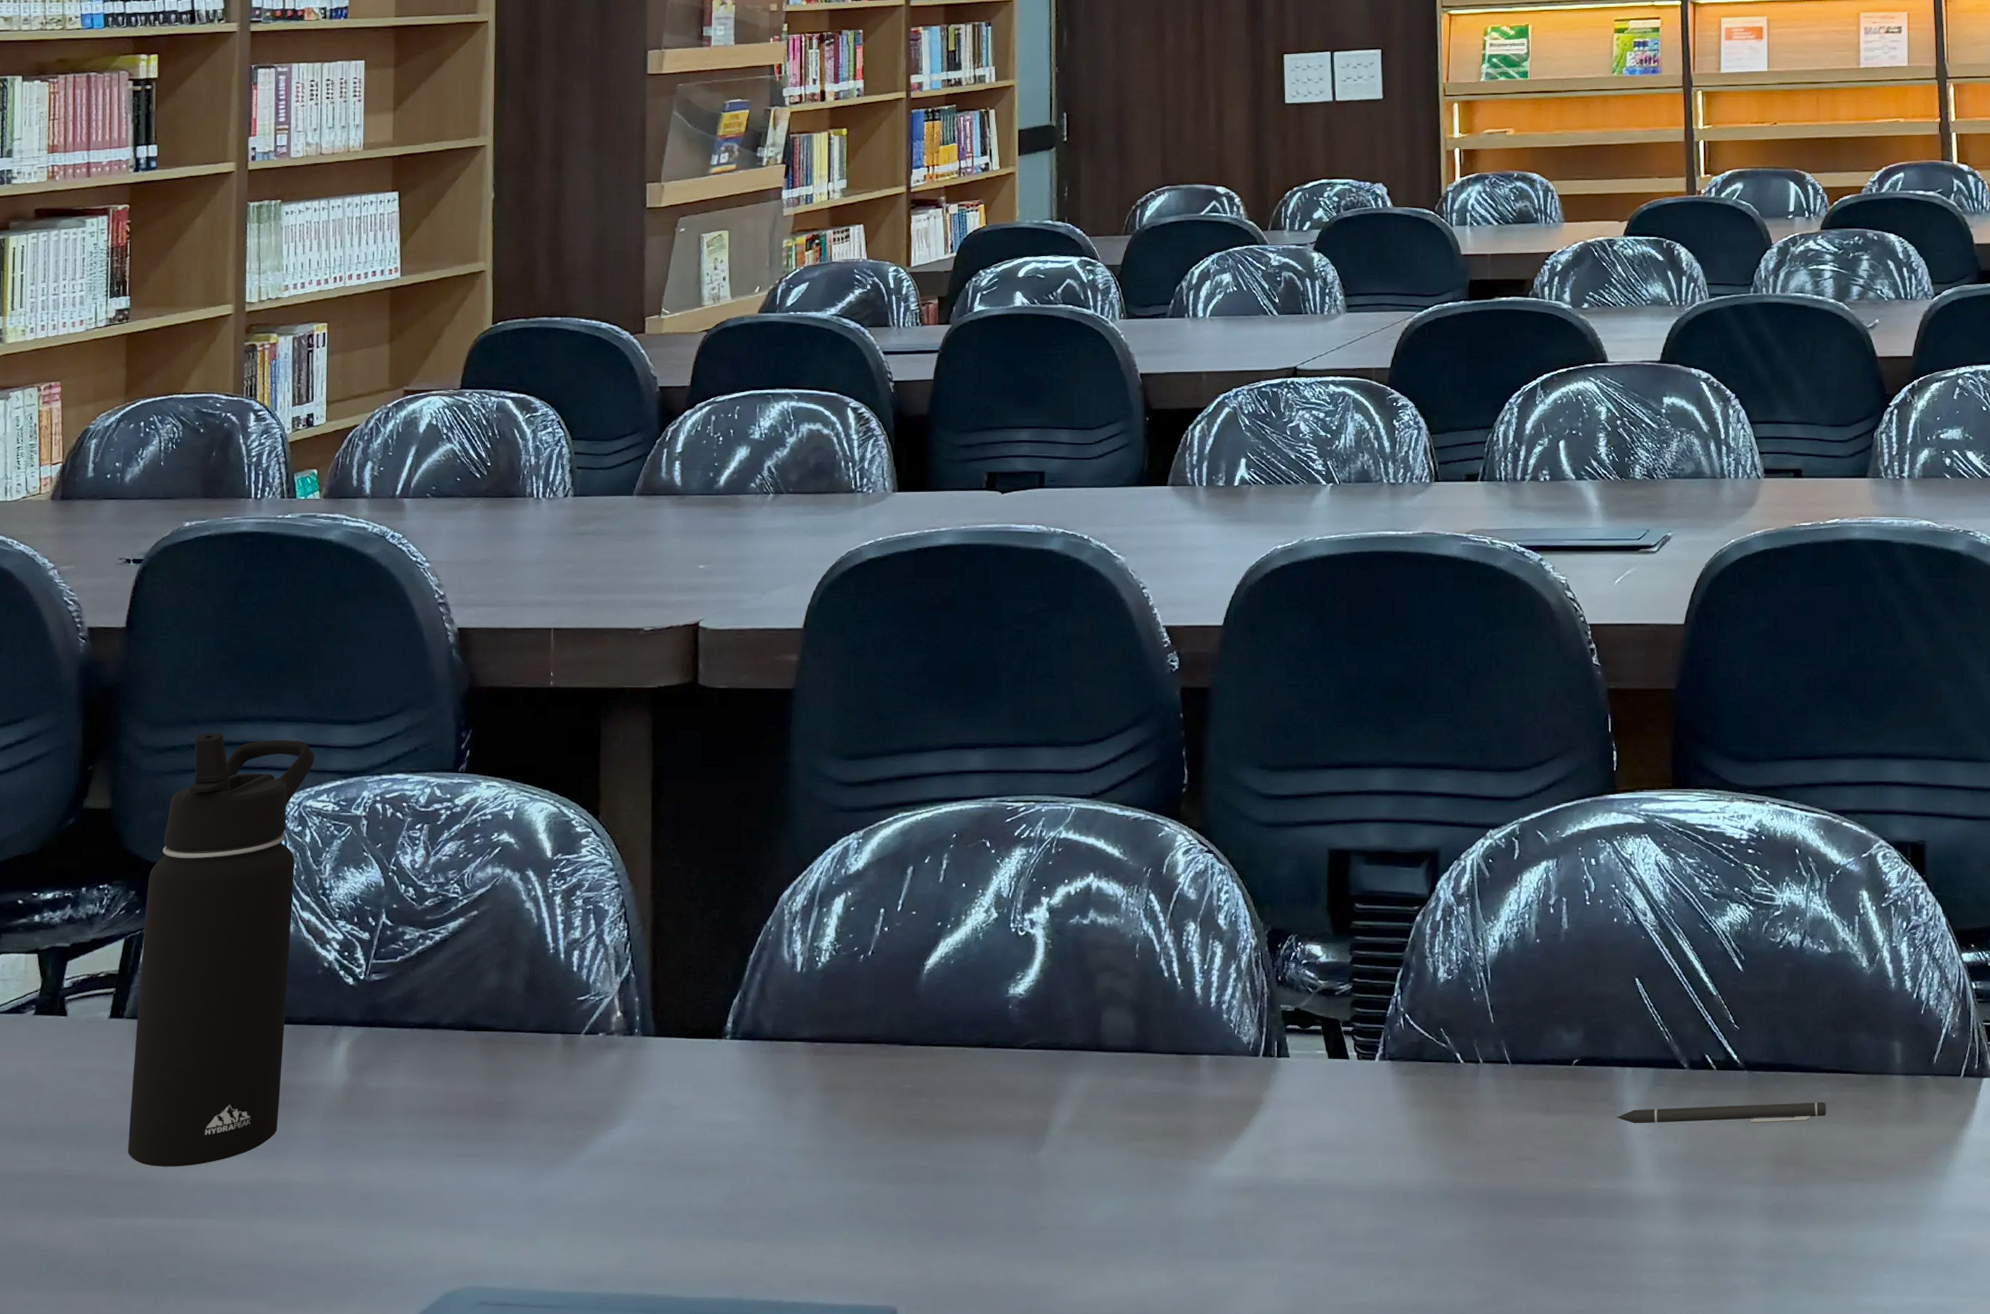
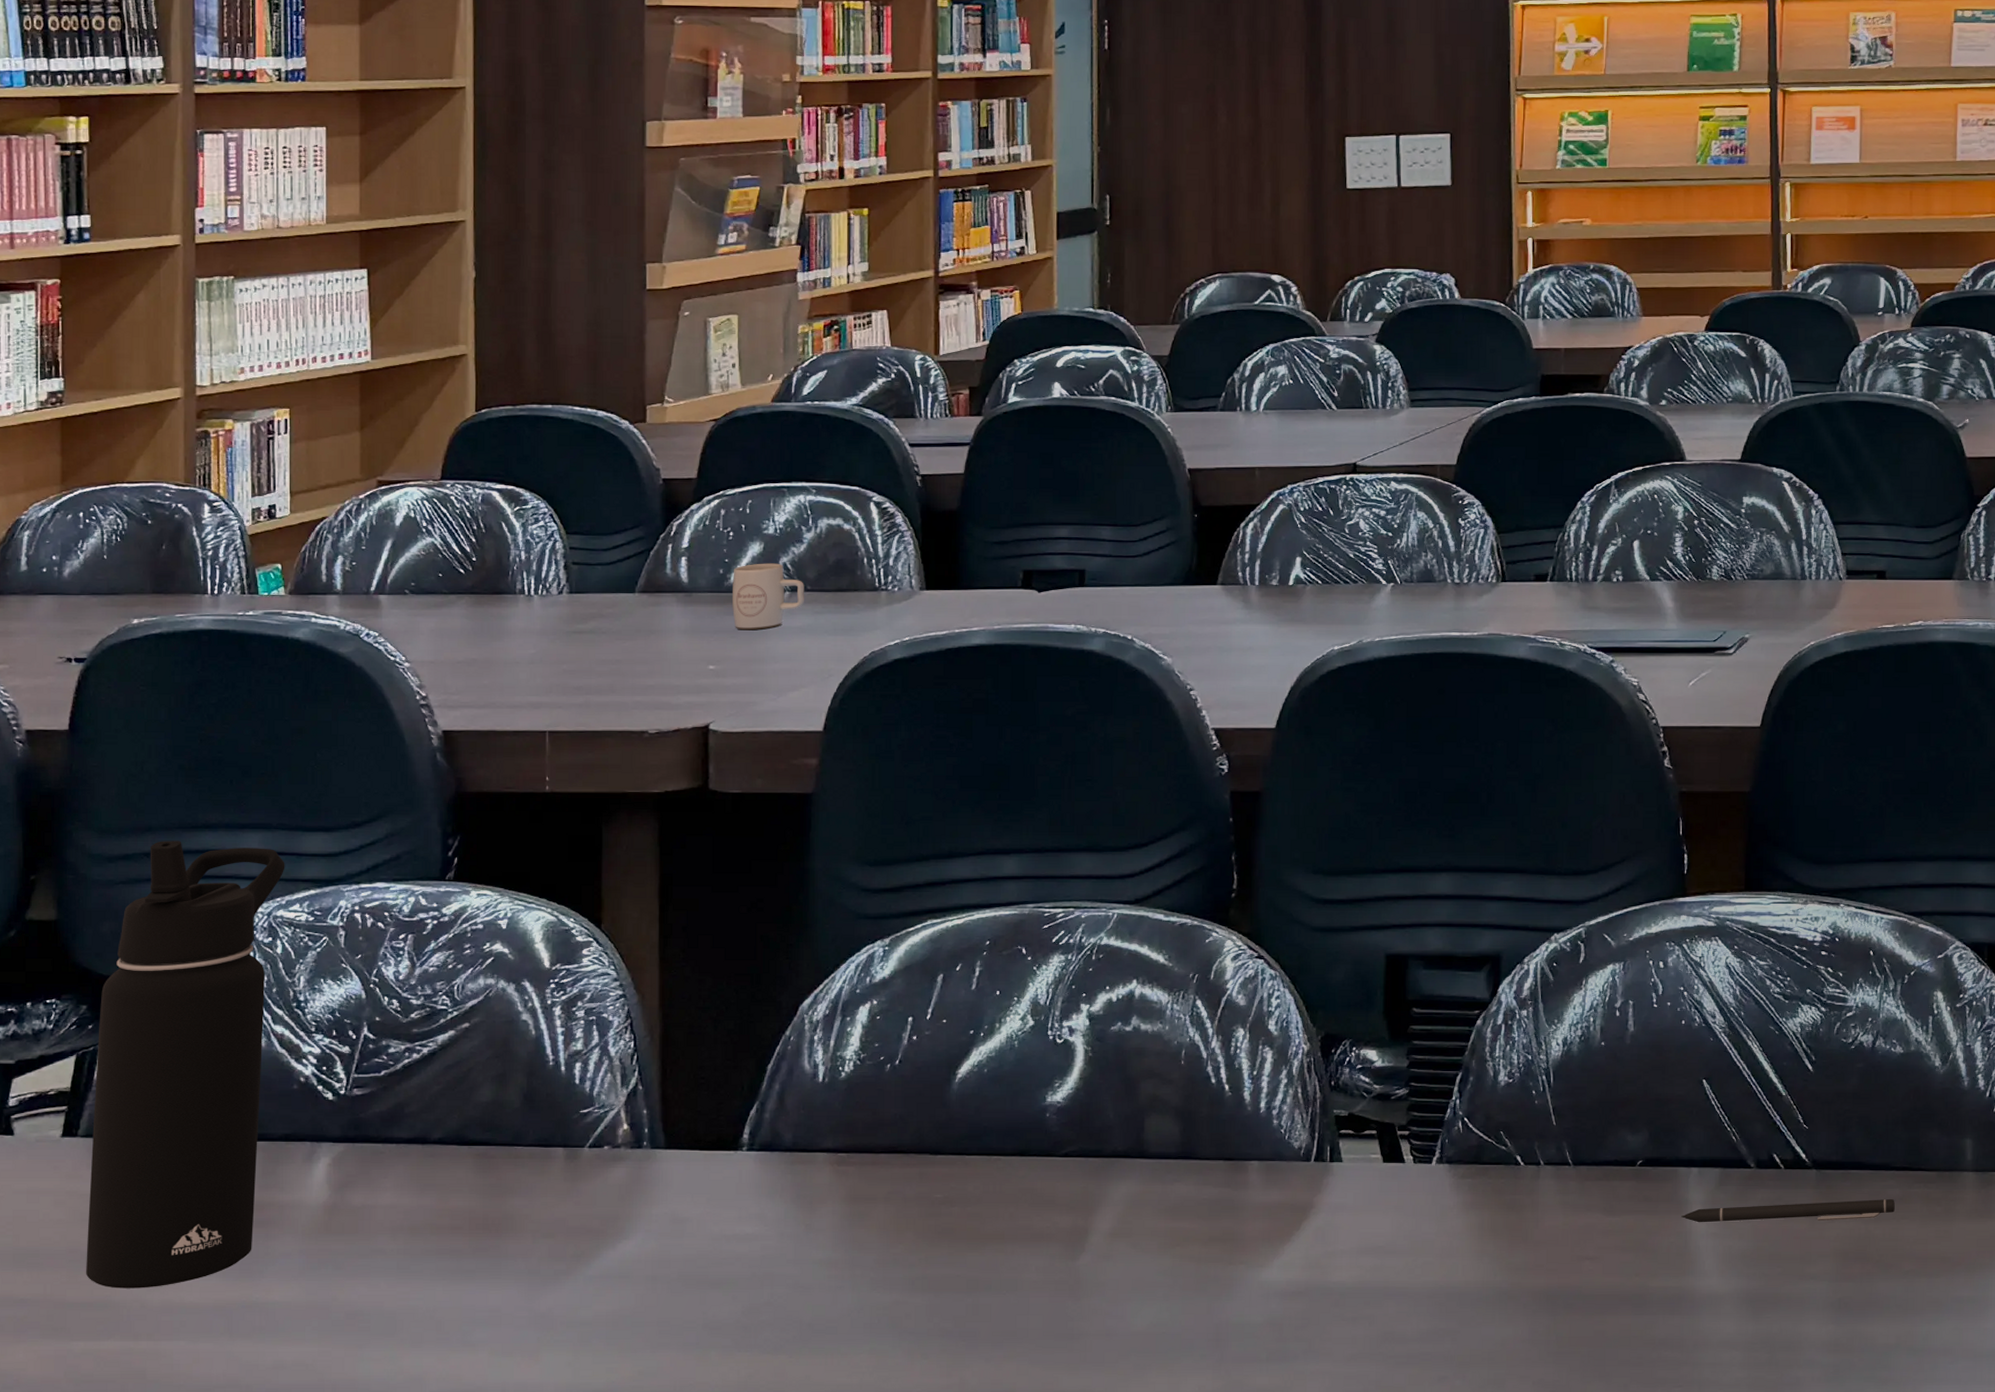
mug: none [720,466,787,531] -> present [731,563,804,631]

